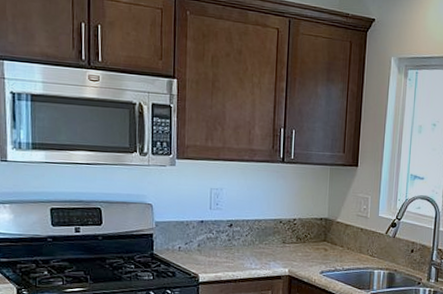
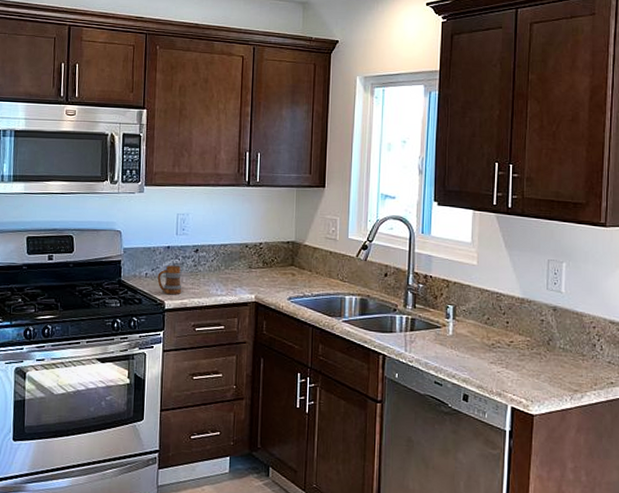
mug: none [191,239,216,269] -> present [157,265,182,295]

